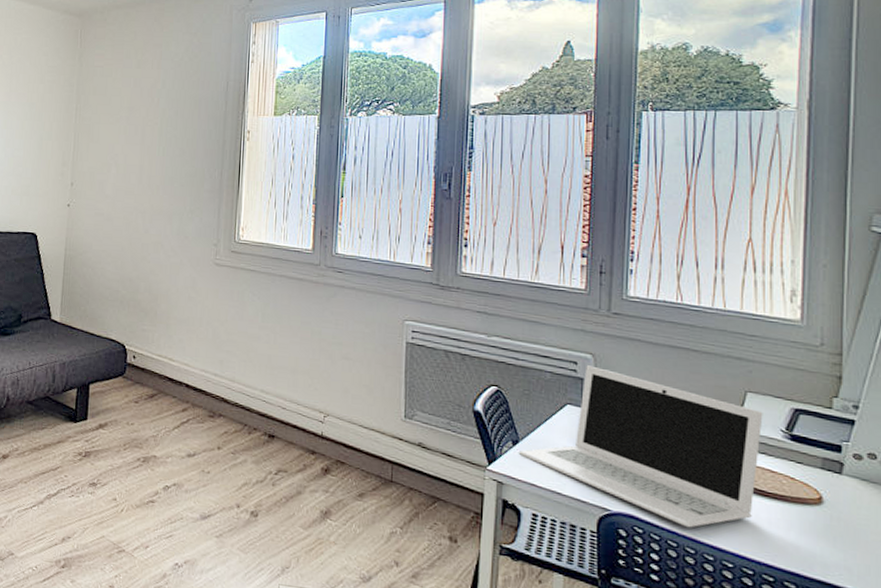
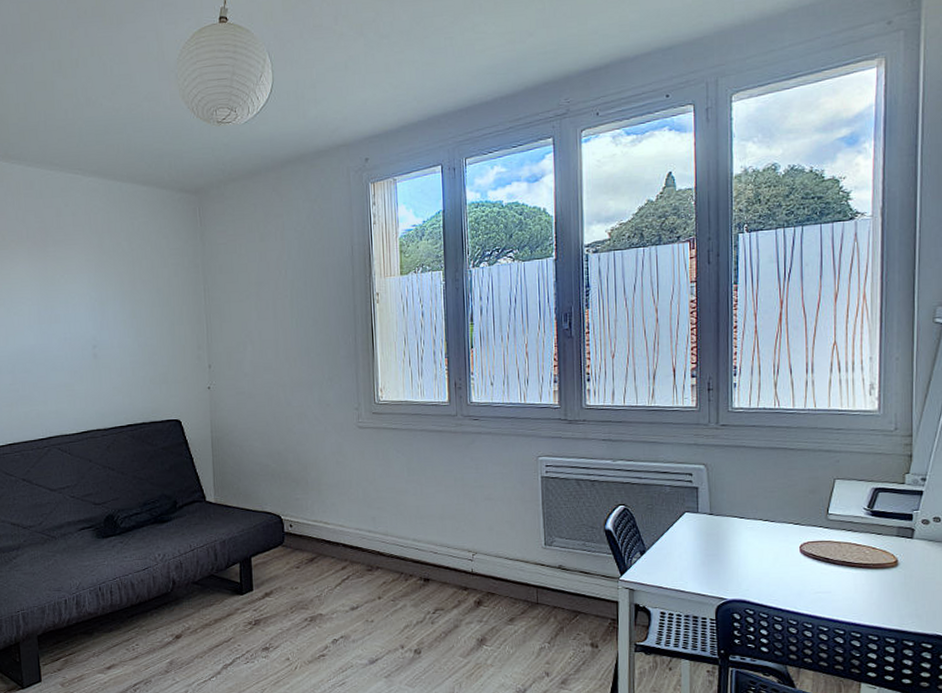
laptop: present [519,365,763,528] -> none [647,475,849,603]

